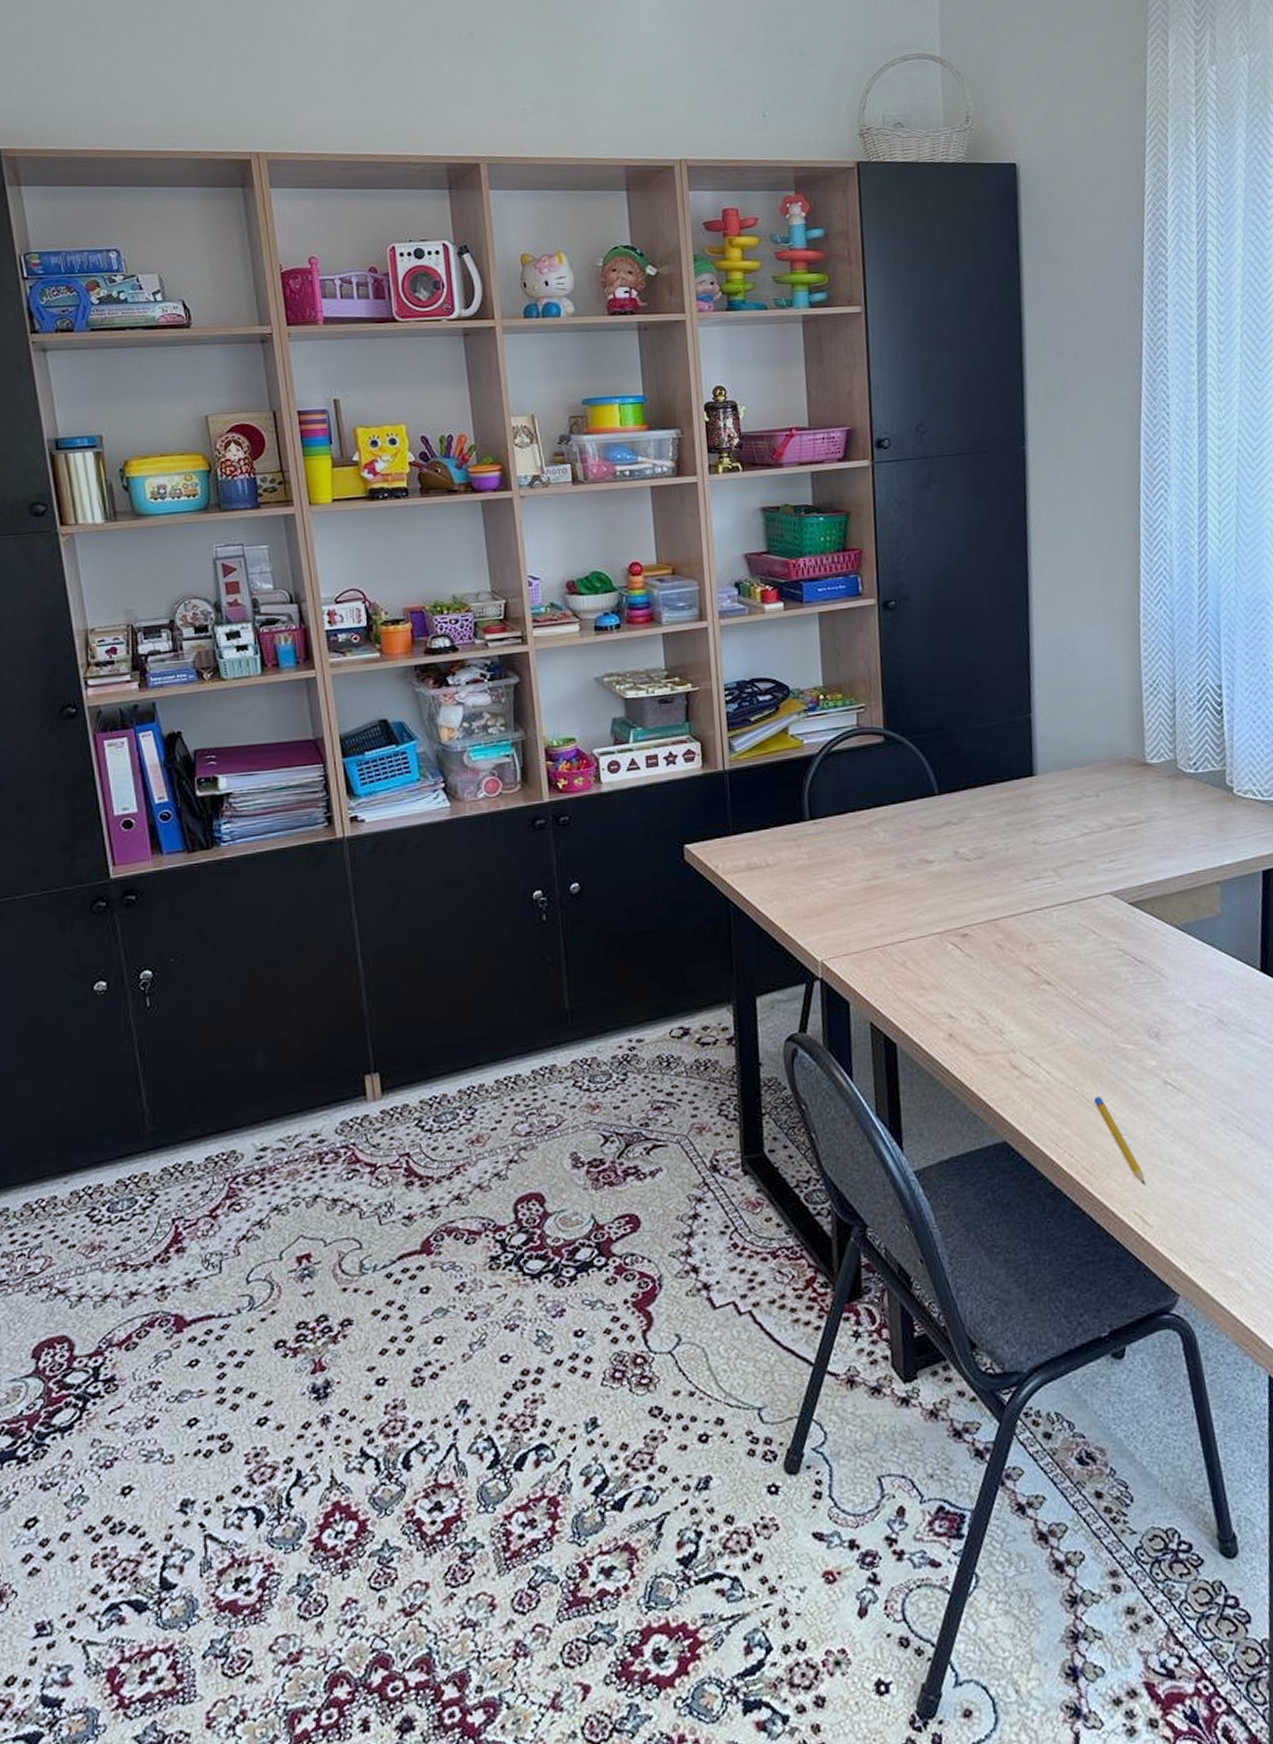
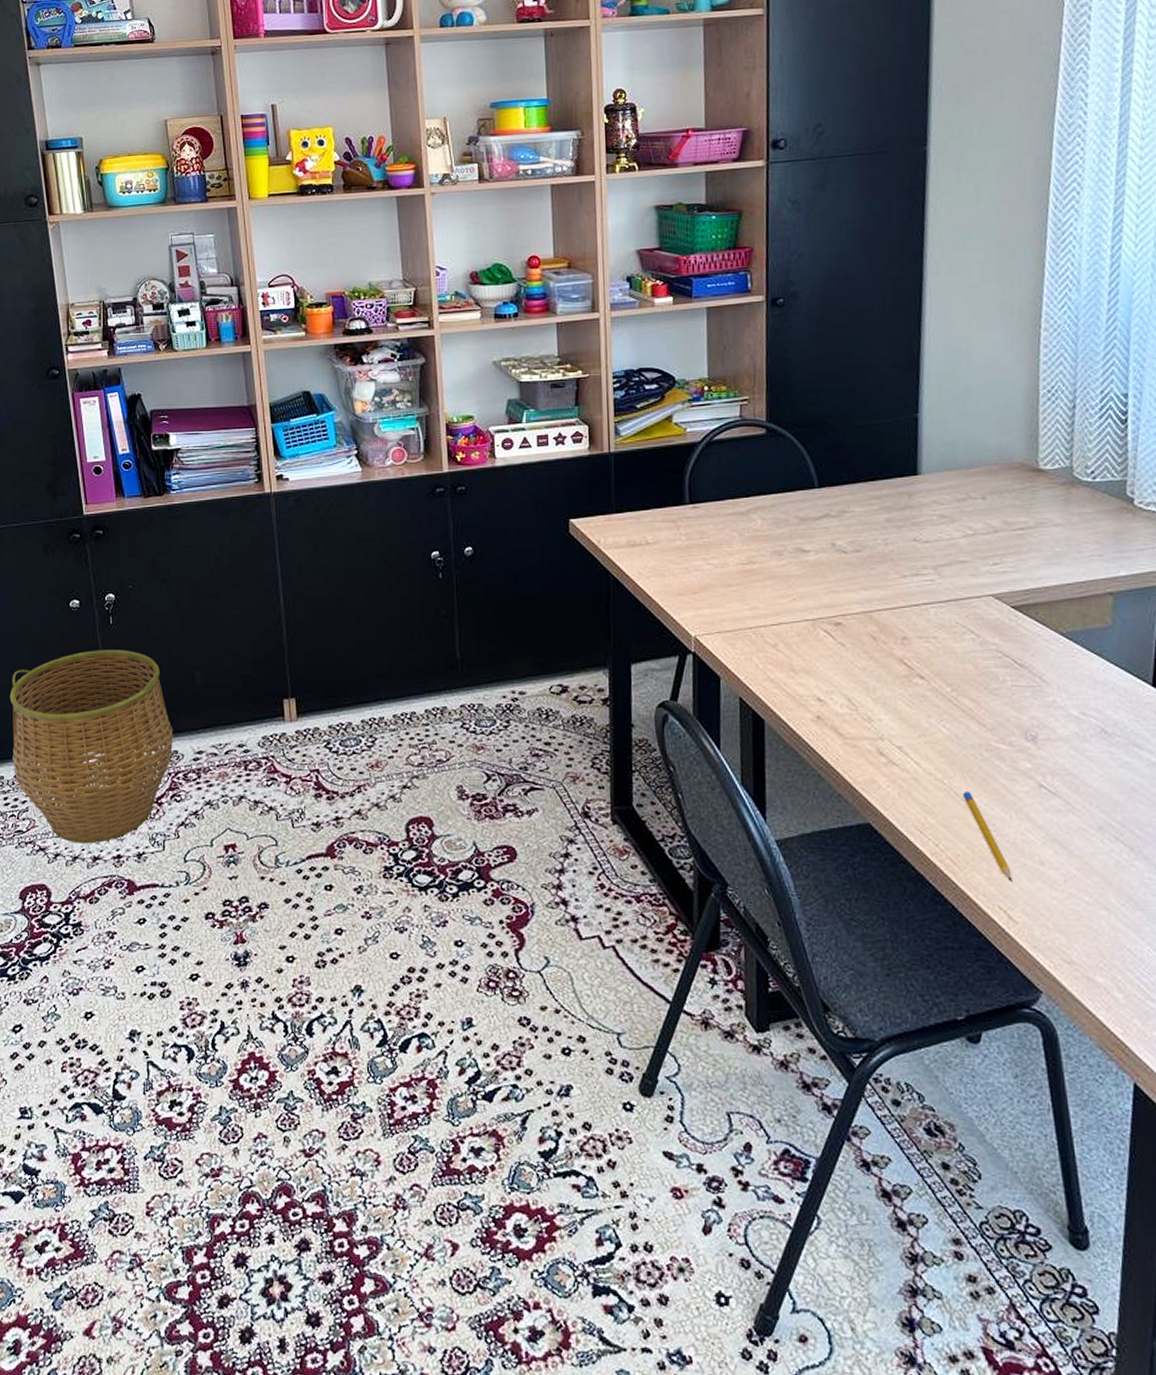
basket: none [15,1036,231,1279] -> present [9,650,174,844]

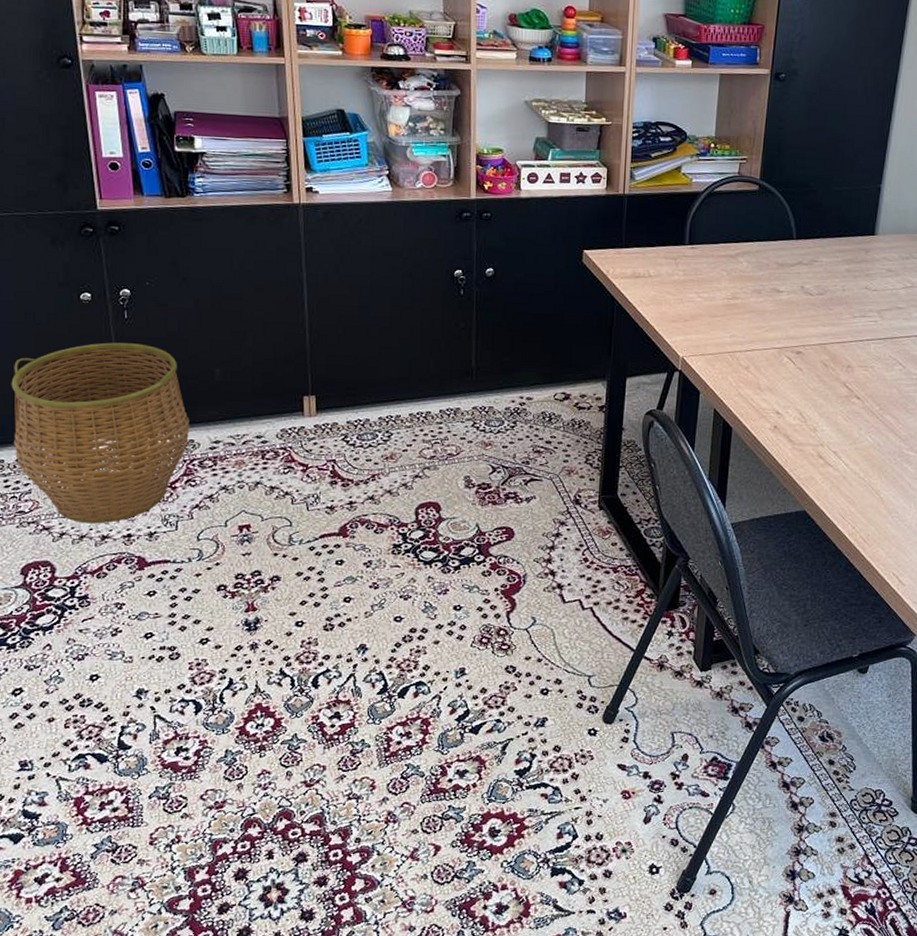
pencil: present [963,792,1013,884] -> none [878,487,906,556]

